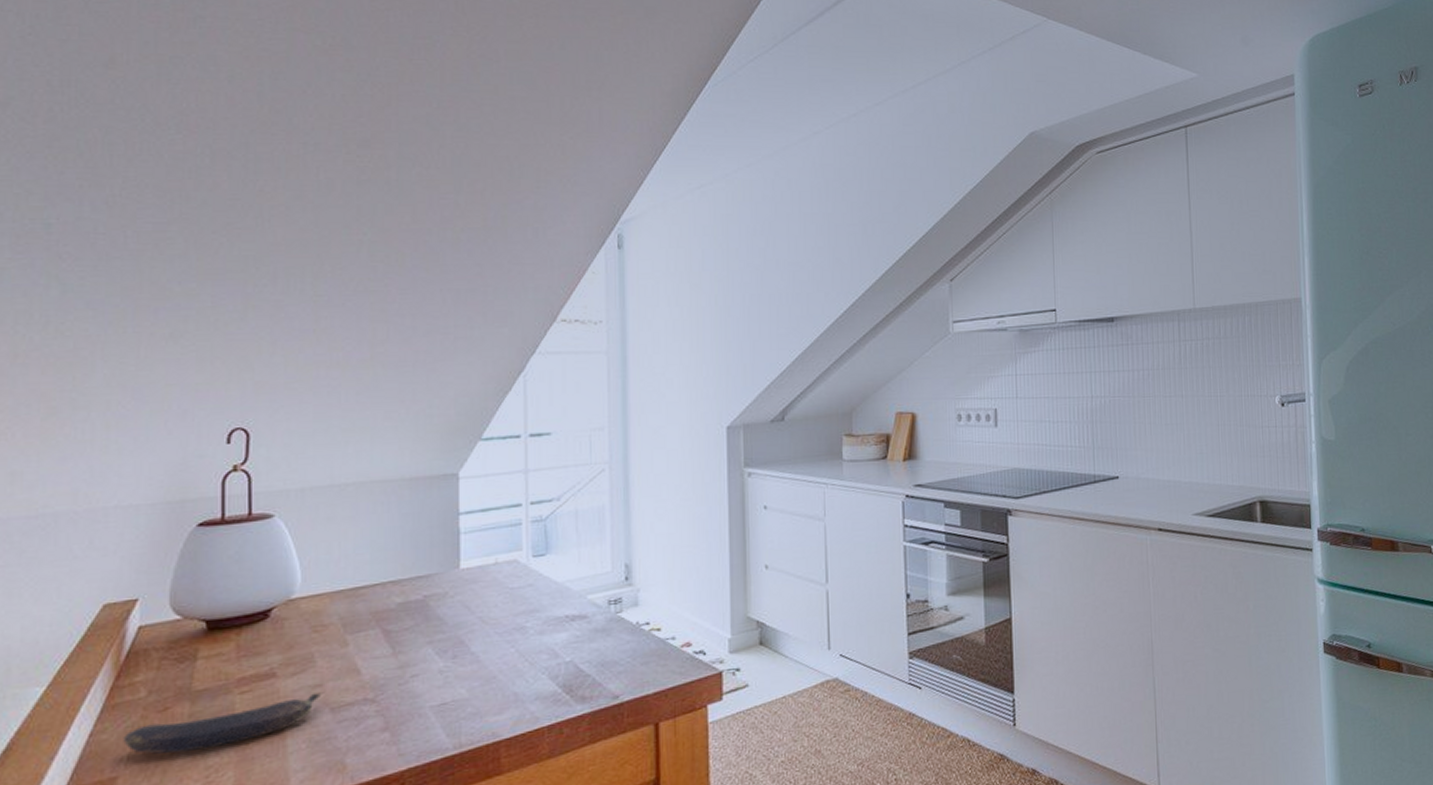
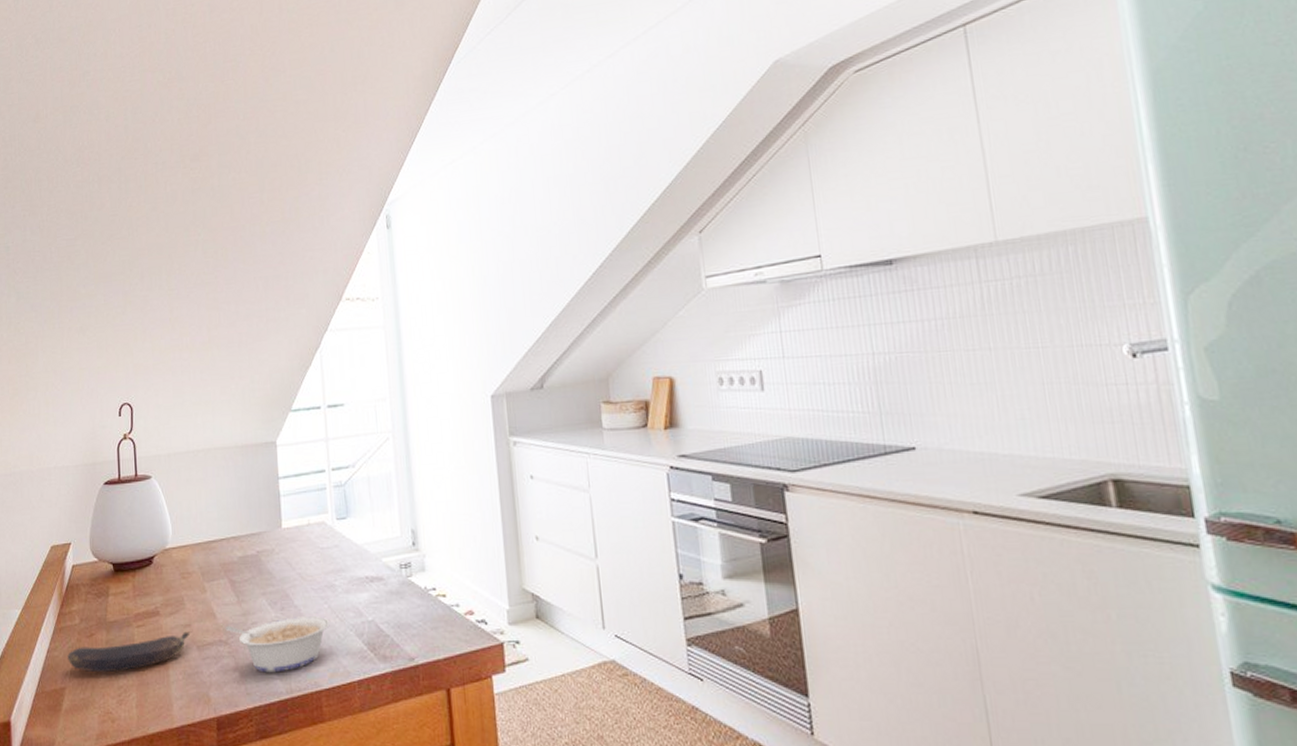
legume: none [373,662,516,729] -> present [225,616,330,673]

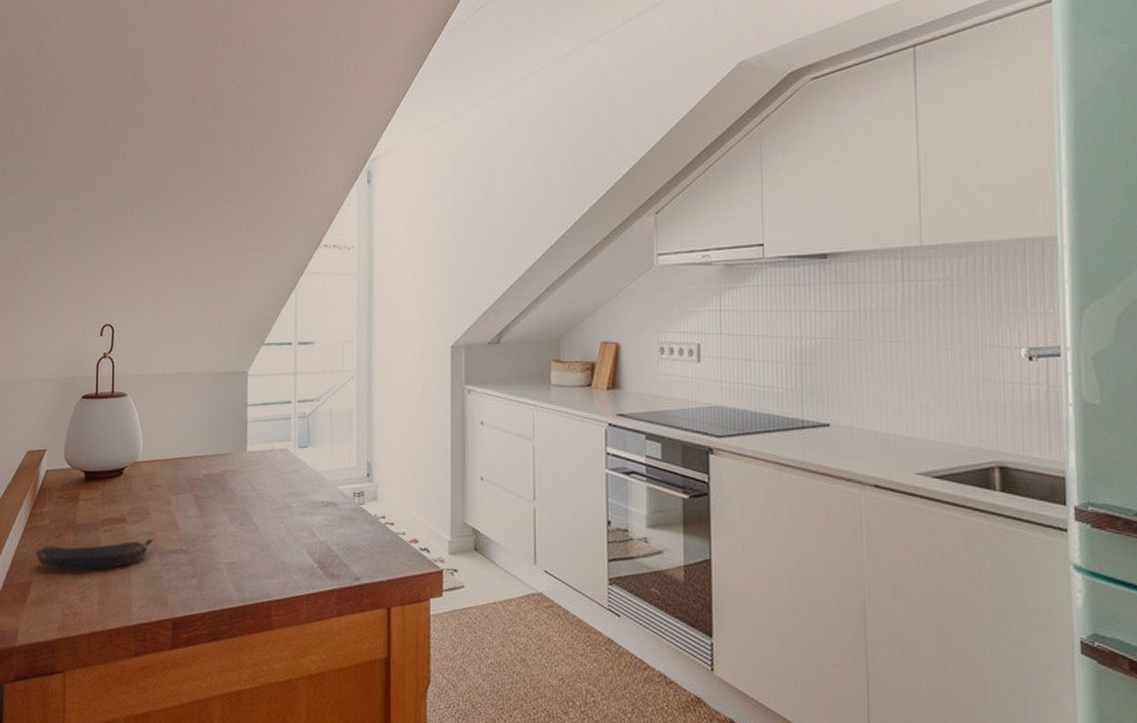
legume: present [225,616,330,673] -> none [187,533,285,582]

